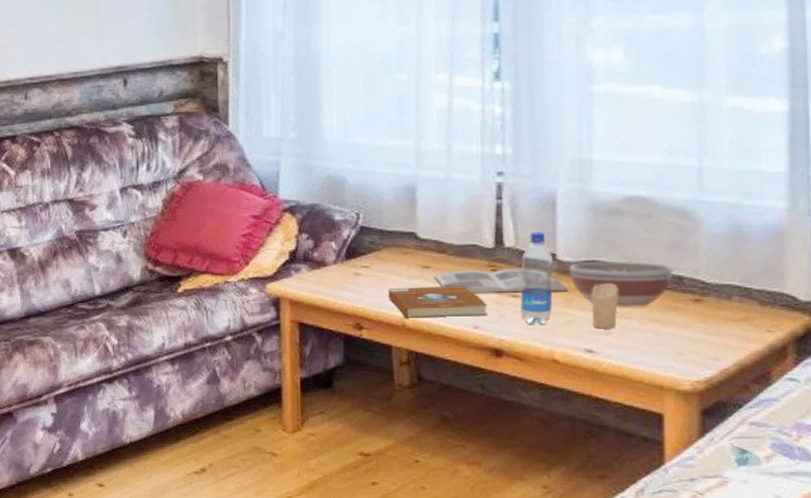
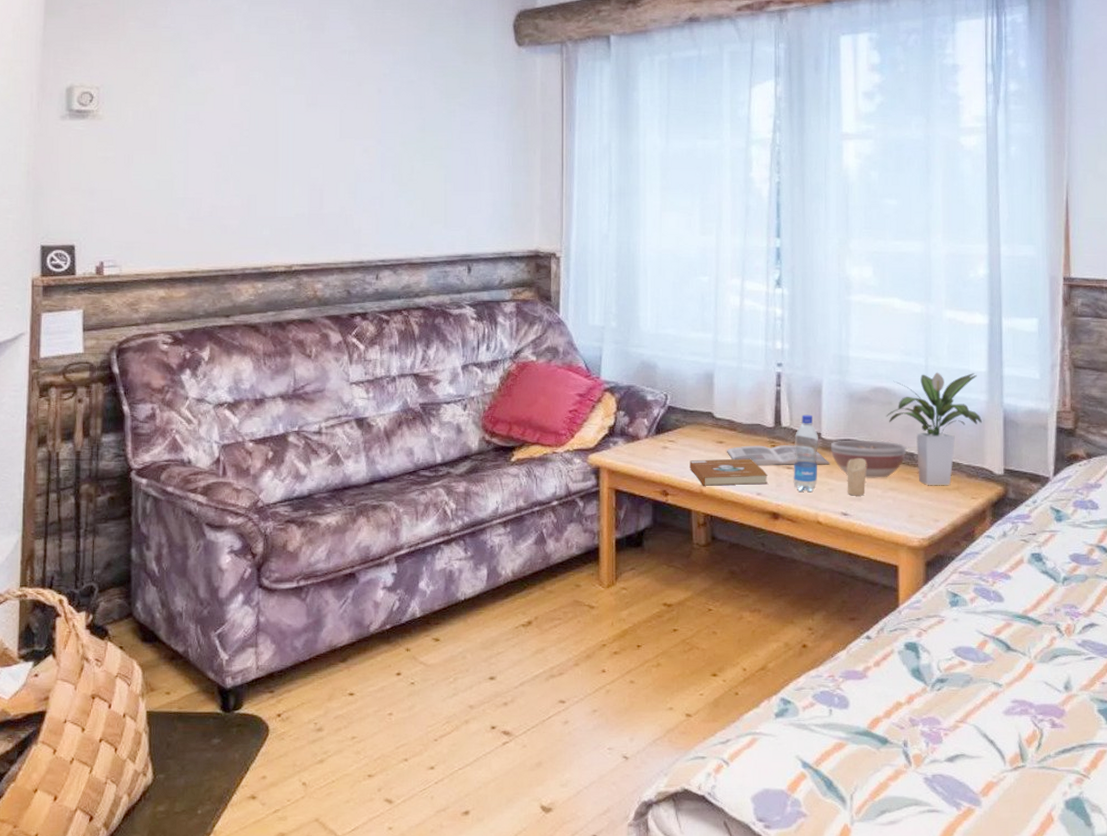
potted plant: none [644,174,780,315] -> present [886,372,982,485]

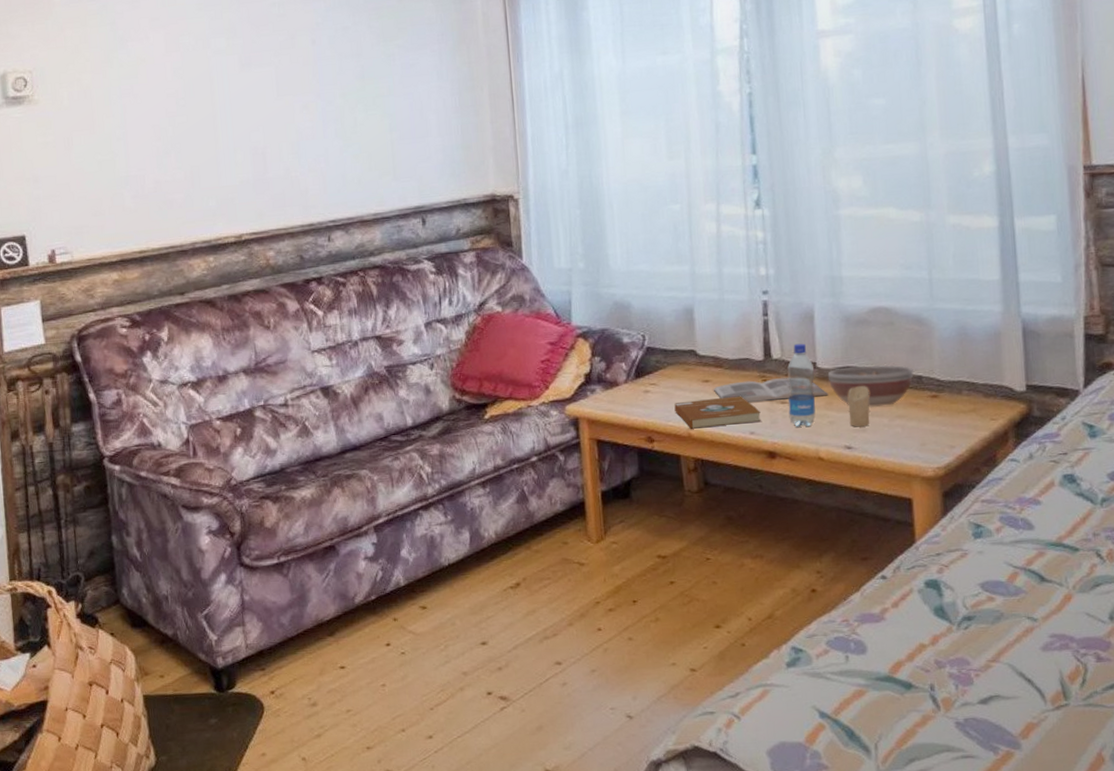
potted plant: present [886,372,982,485] -> none [888,282,998,409]

